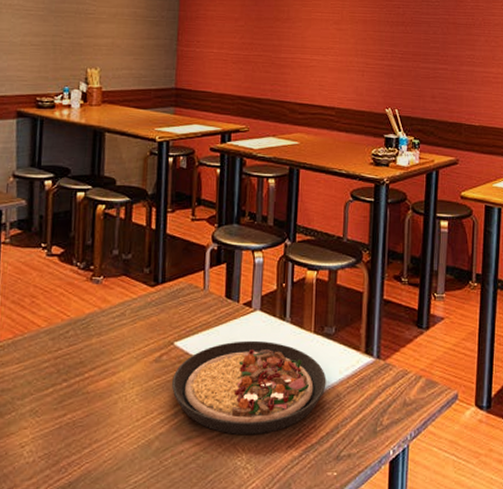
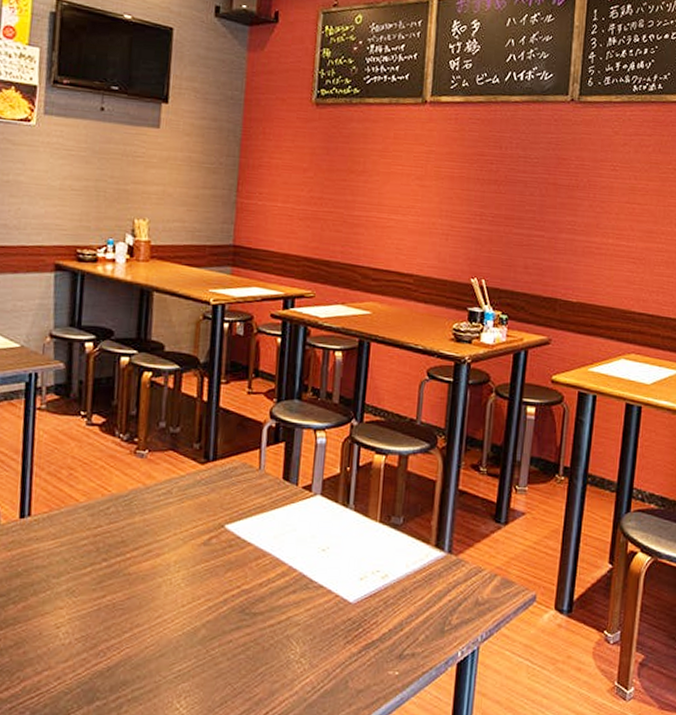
plate: present [172,340,326,434] -> none [221,527,392,627]

